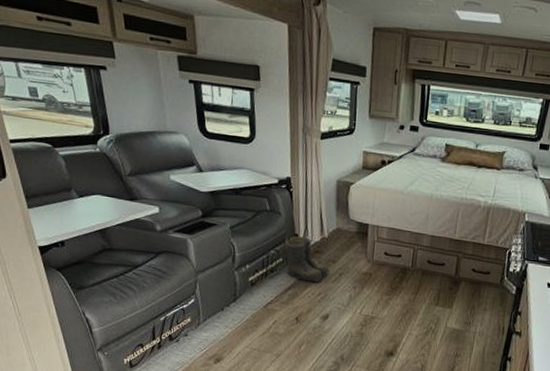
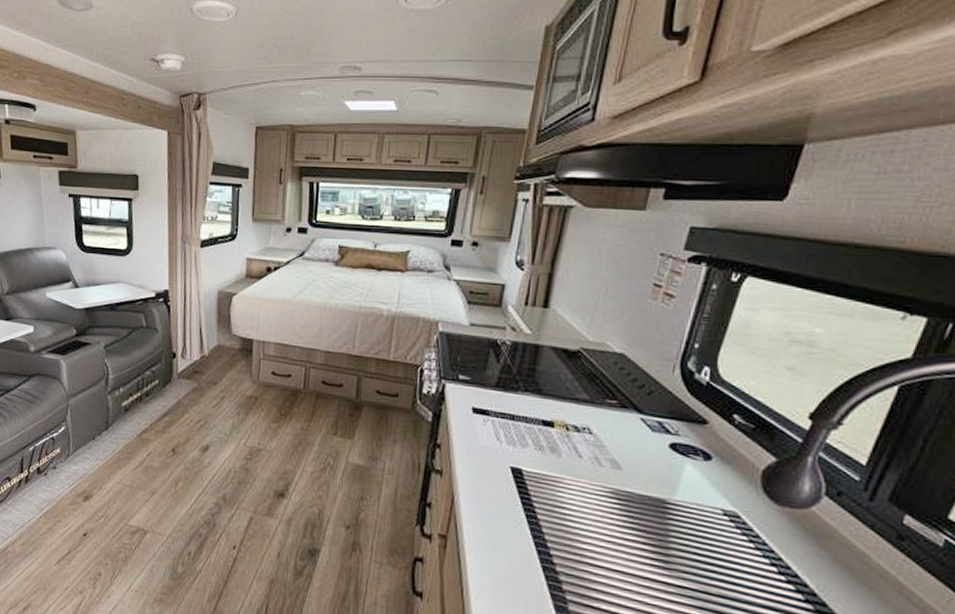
boots: present [284,236,329,283] -> none [161,355,210,408]

